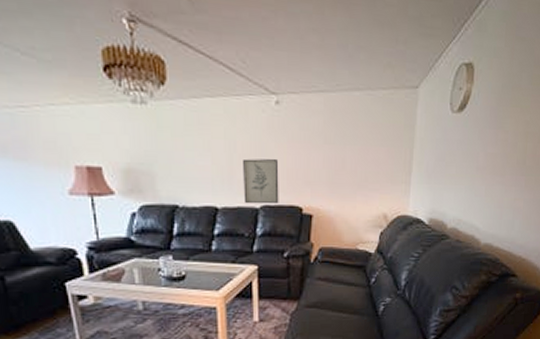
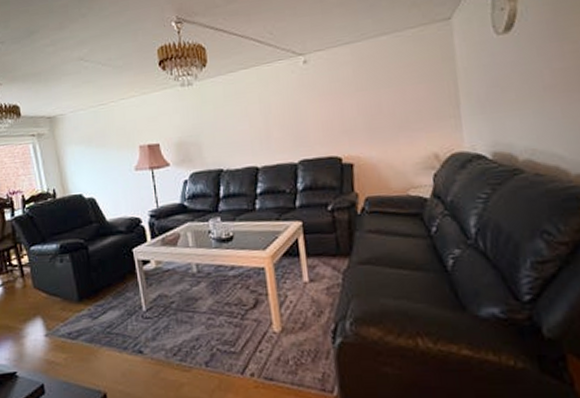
wall art: present [243,158,279,205] -> none [278,114,317,161]

